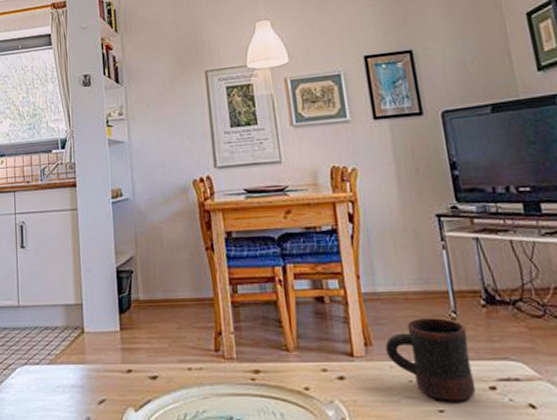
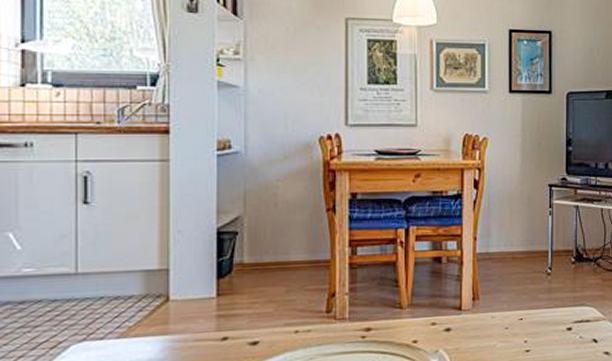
mug: present [385,318,476,401] -> none [490,273,557,343]

